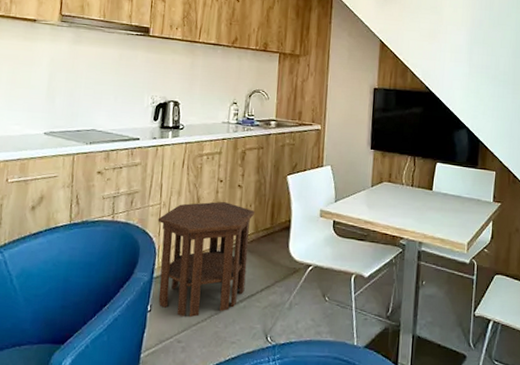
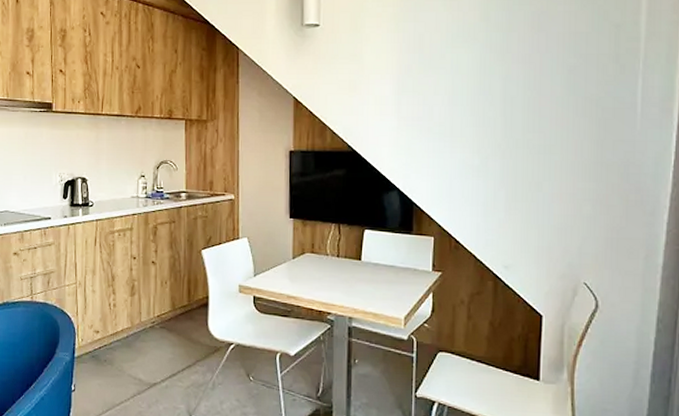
side table: present [157,201,255,318] -> none [74,279,171,398]

